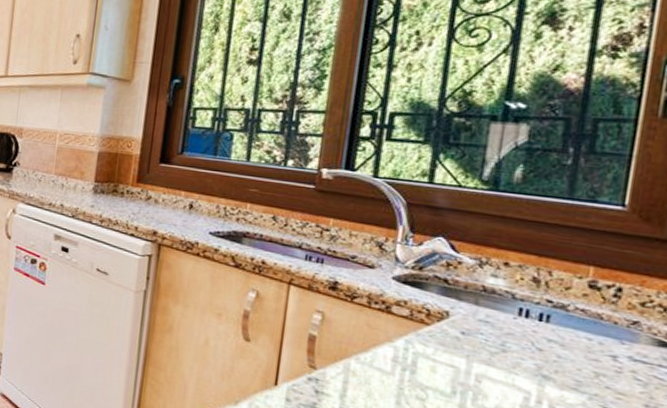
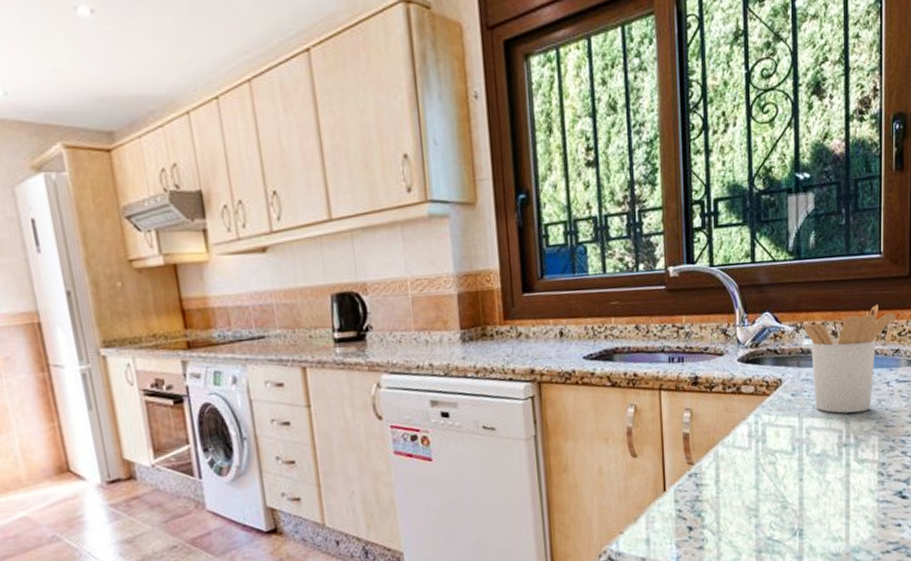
utensil holder: none [490,261,639,381] -> present [803,304,895,414]

